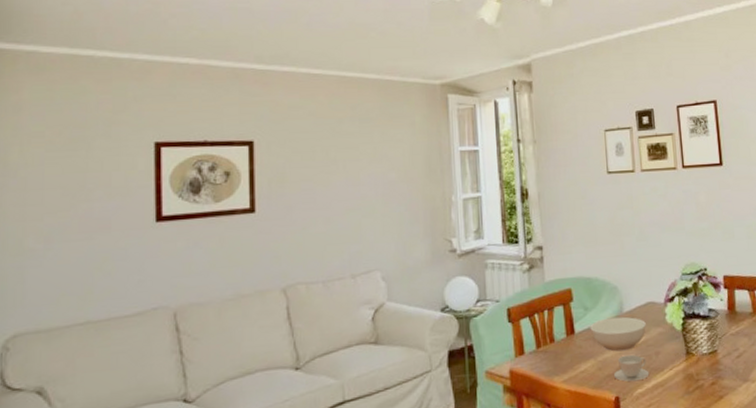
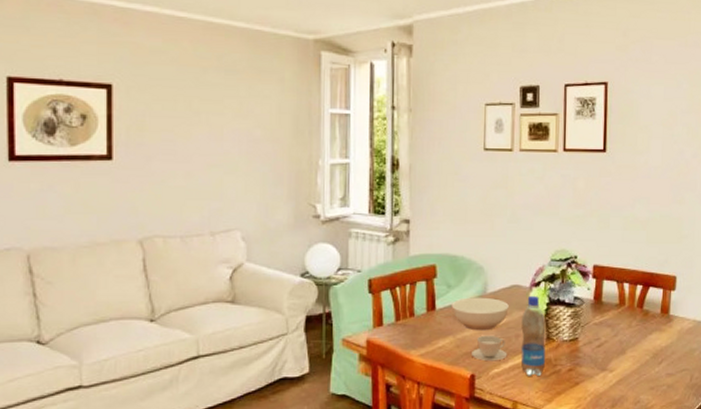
bottle: none [659,311,688,394] -> present [520,296,546,377]

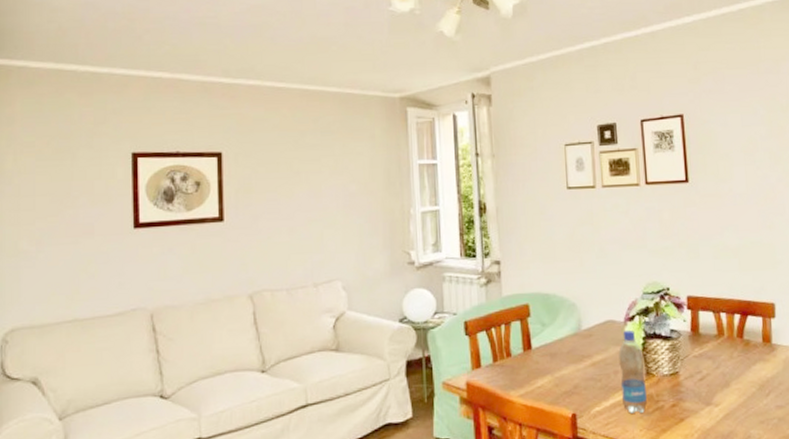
bowl: present [451,297,509,331] -> none [547,334,605,369]
teacup: present [472,335,508,362] -> none [571,372,608,400]

